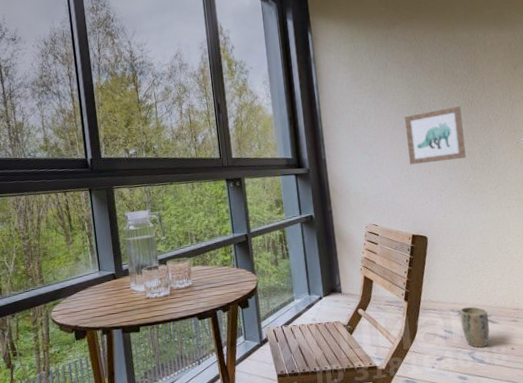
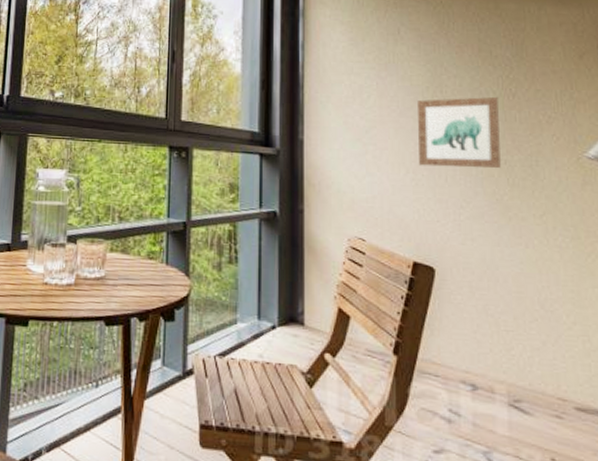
plant pot: present [459,306,490,348] -> none [474,380,519,447]

